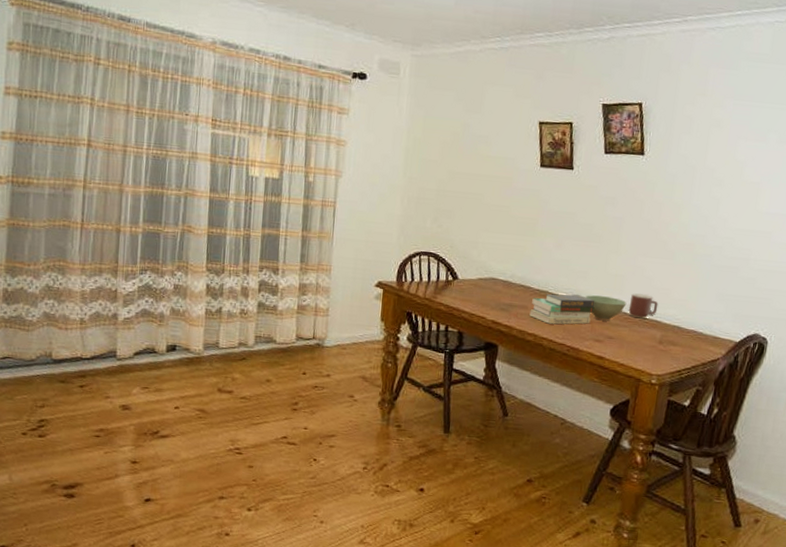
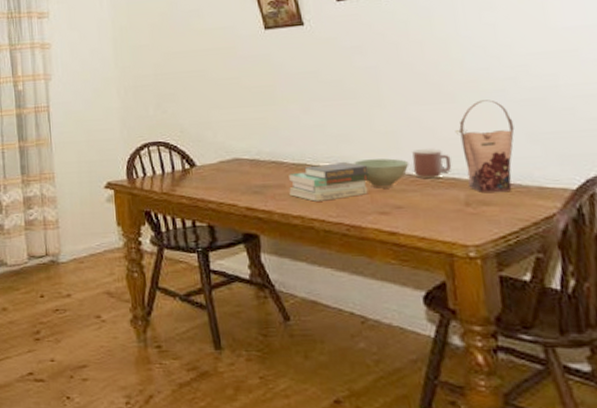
handbag: none [665,261,711,337] -> present [455,99,515,192]

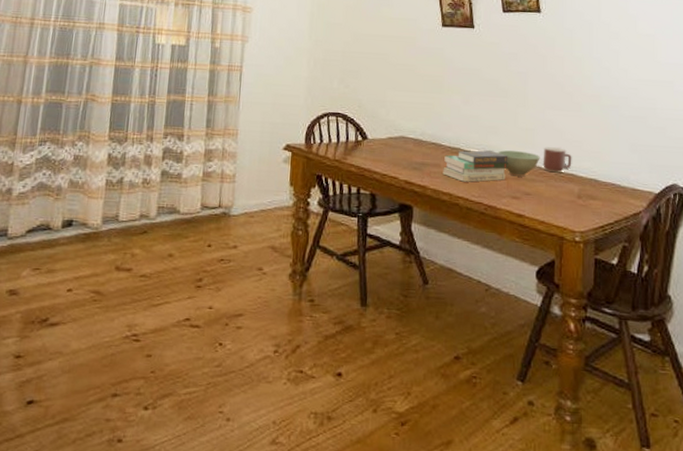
handbag: present [455,99,515,192] -> none [578,112,621,189]

